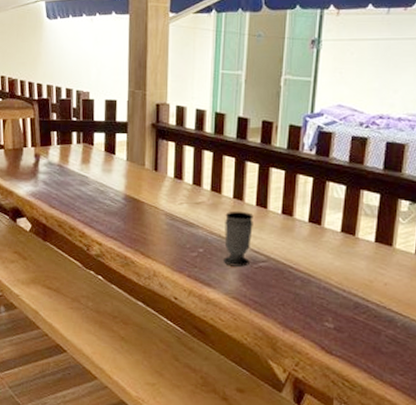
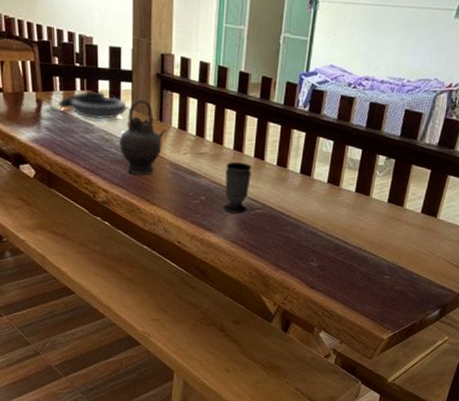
bowl: none [54,143,123,172] -> present [57,90,128,120]
teapot: none [114,149,162,227] -> present [120,98,166,175]

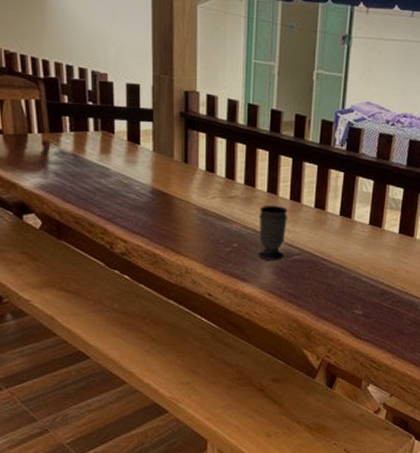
bowl: present [57,90,128,120] -> none [67,131,149,163]
teapot: present [120,98,166,175] -> none [140,139,193,222]

